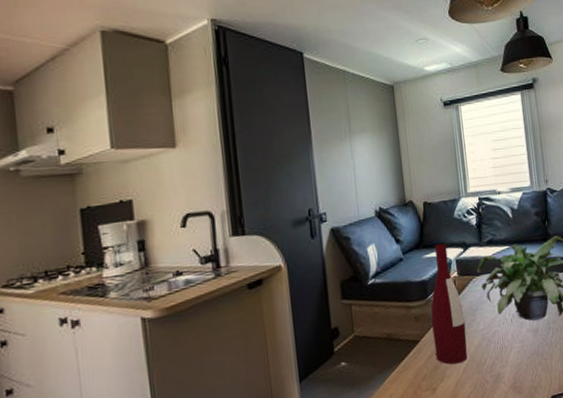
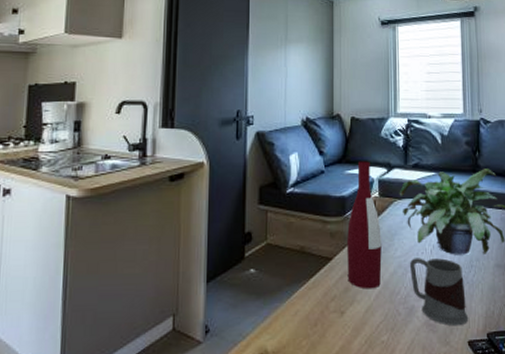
mug: none [492,325,551,386] -> present [409,258,469,326]

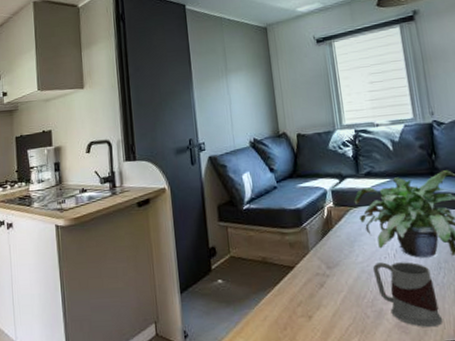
wine bottle: present [347,161,382,289] -> none [306,173,345,295]

